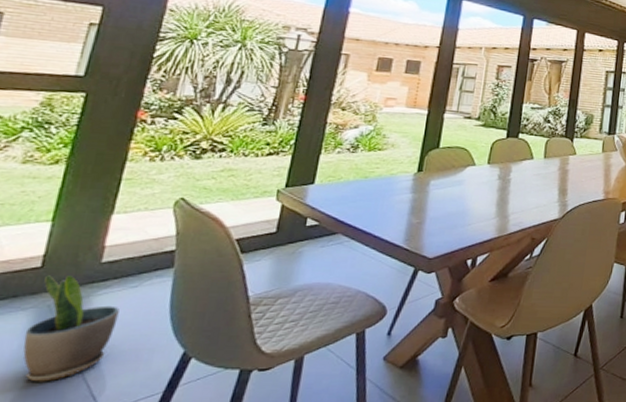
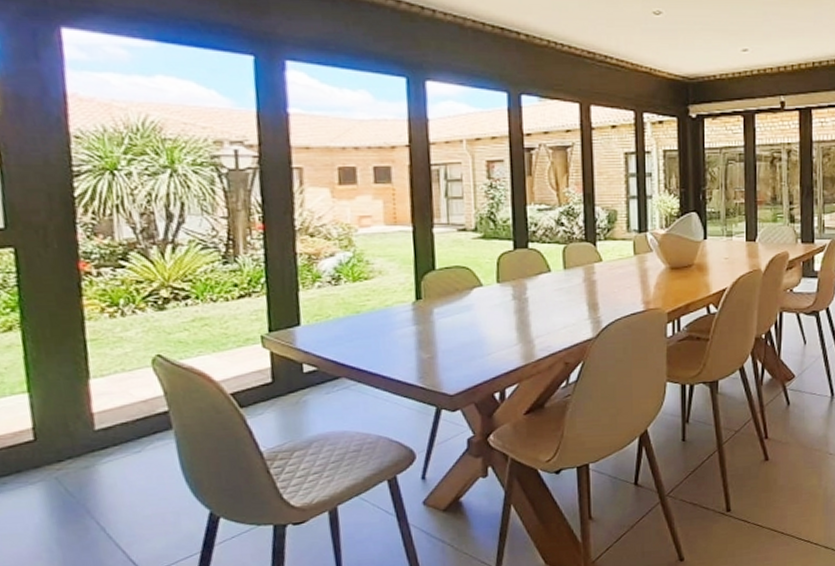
potted plant: present [23,275,119,382] -> none [42,446,132,552]

